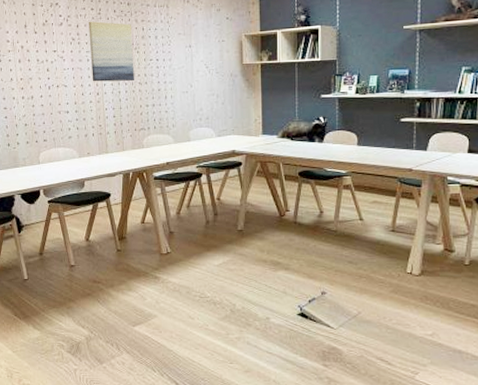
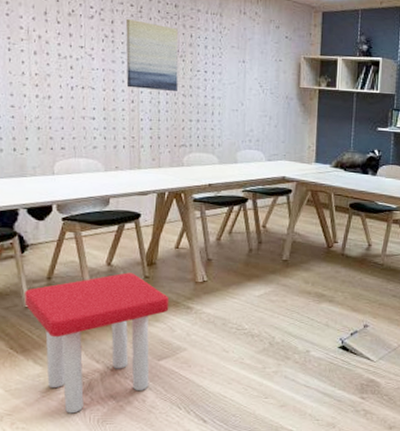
stool: none [23,247,139,373] -> present [24,272,169,414]

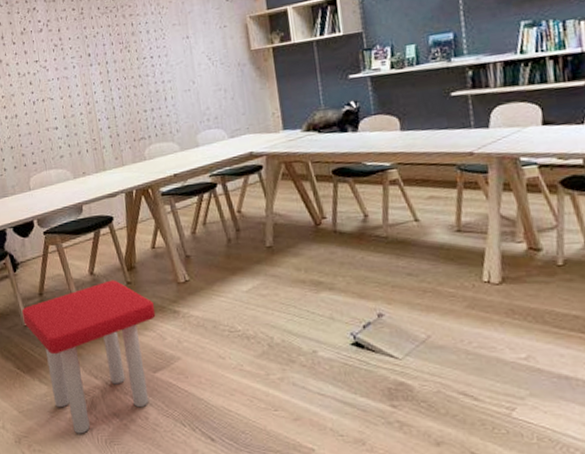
wall art: present [126,18,179,91] -> none [71,20,128,91]

